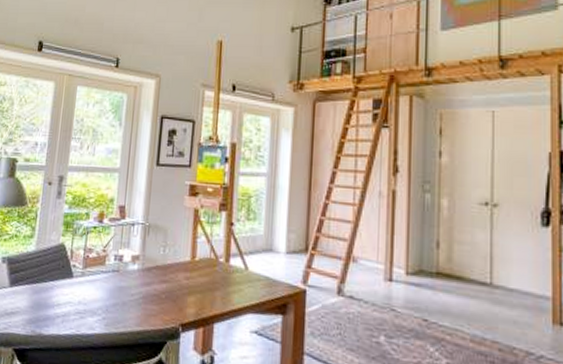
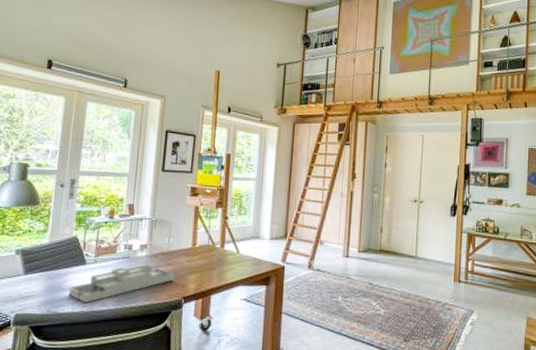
desk organizer: none [54,280,171,325] -> present [68,264,175,304]

